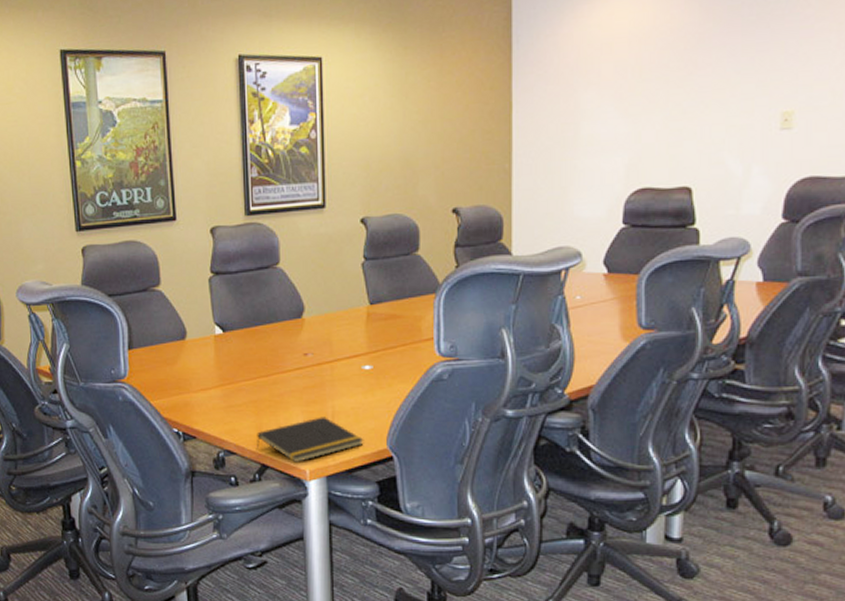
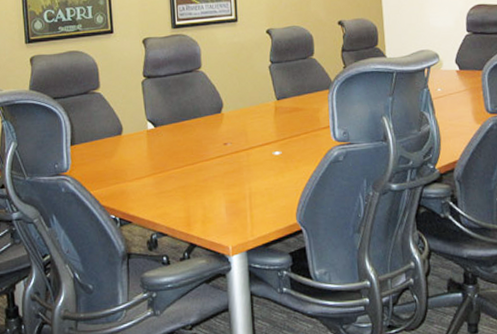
notepad: present [256,417,364,462] -> none [184,198,277,240]

